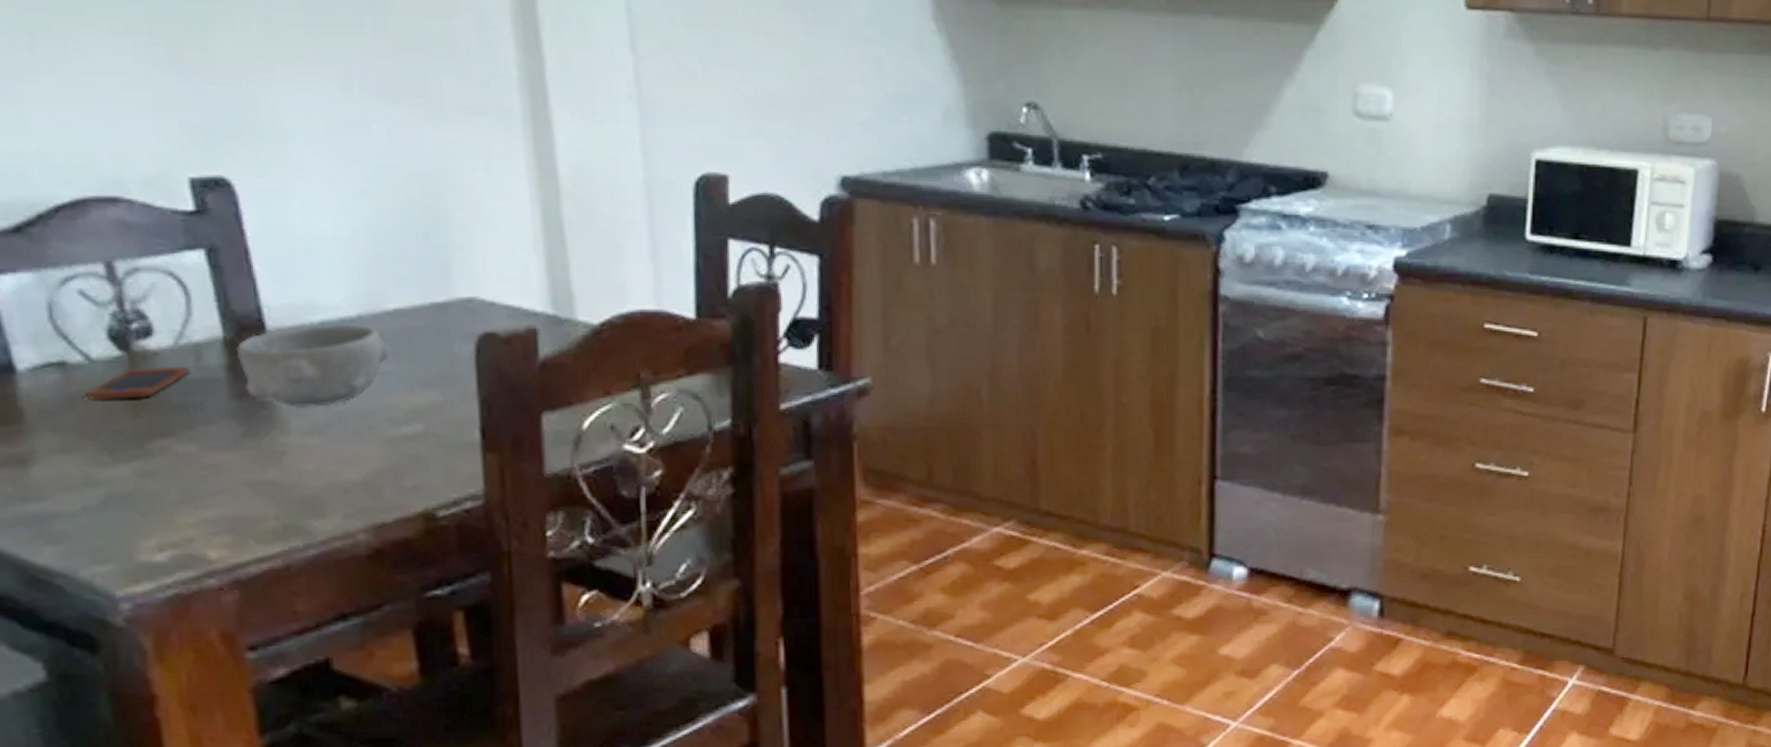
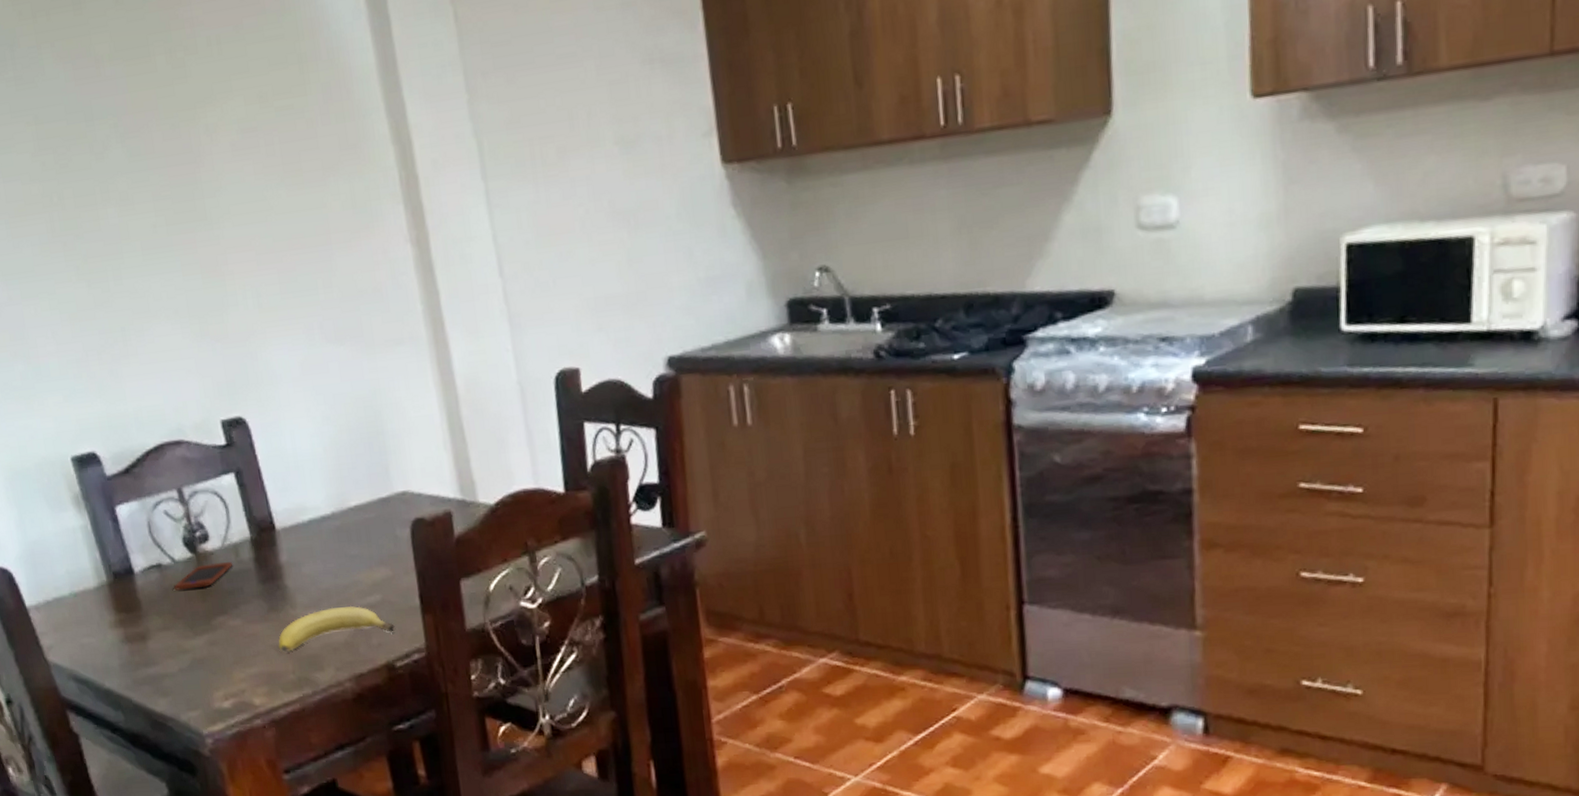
bowl: present [235,325,391,407] -> none [258,520,356,587]
fruit: none [255,435,441,492] -> present [278,605,395,653]

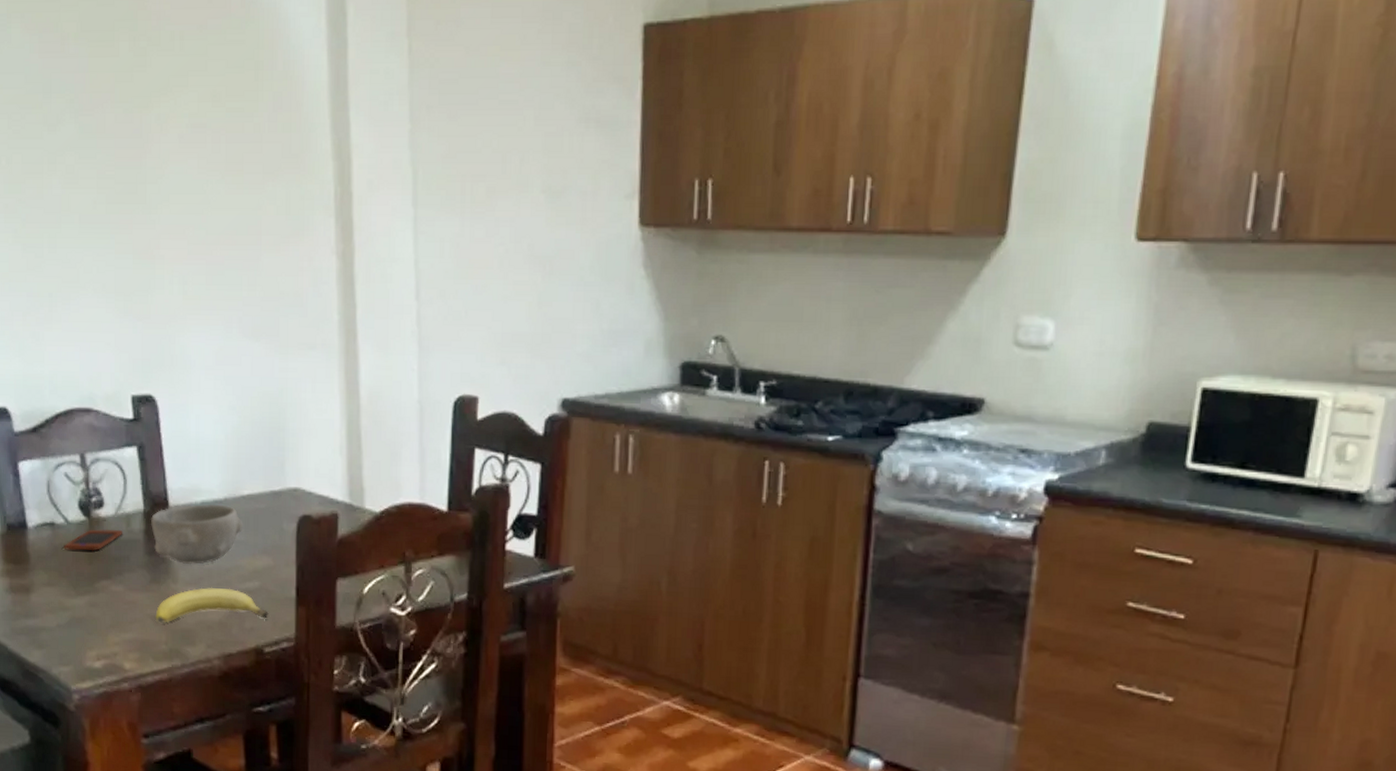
bowl: none [258,520,356,587] -> present [150,504,243,564]

